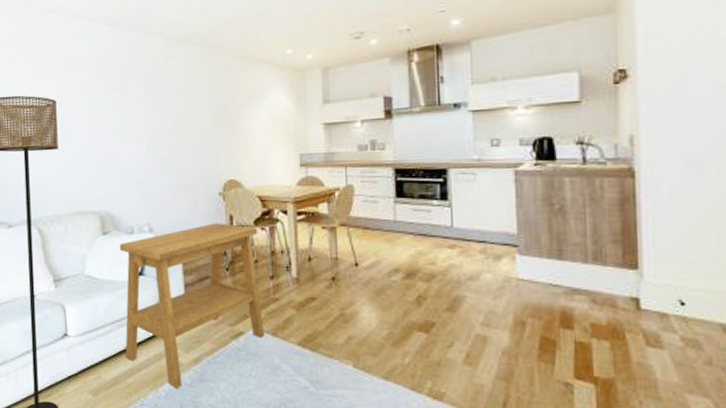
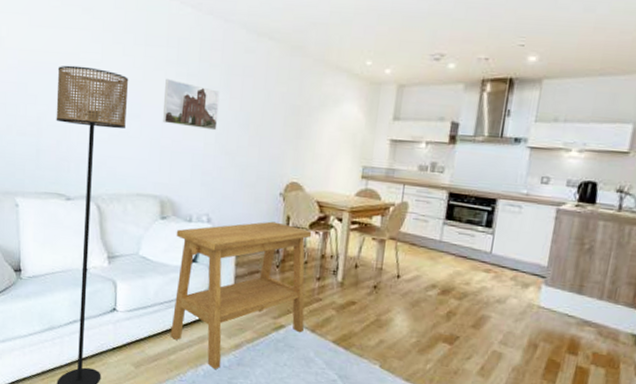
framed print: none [92,95,148,140] -> present [163,78,220,131]

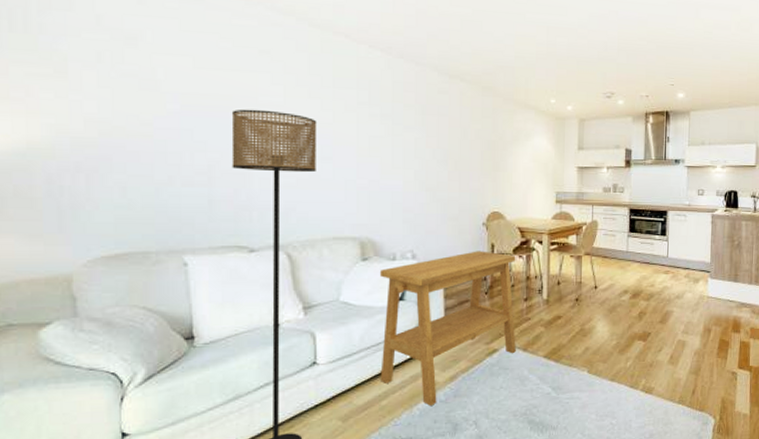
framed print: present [163,78,220,131] -> none [358,119,416,168]

